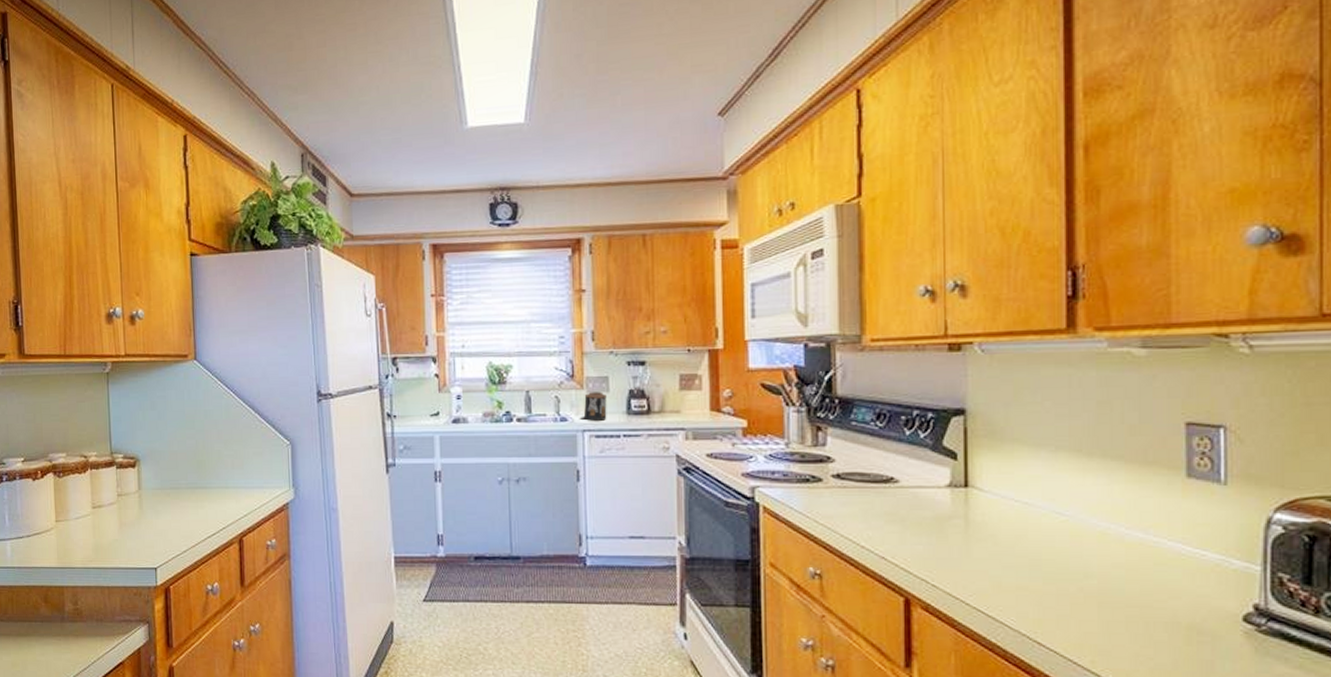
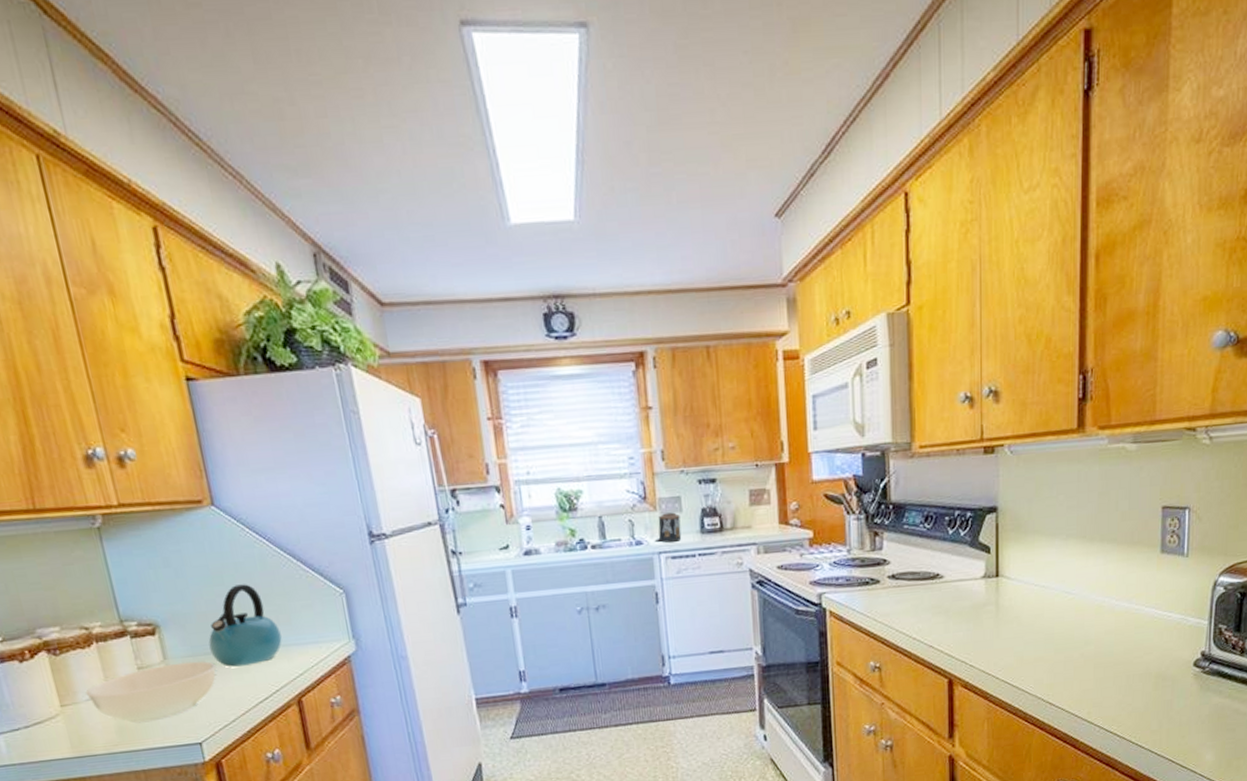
bowl: none [76,494,178,544] -> present [85,661,217,724]
kettle: none [175,429,234,502] -> present [208,584,282,668]

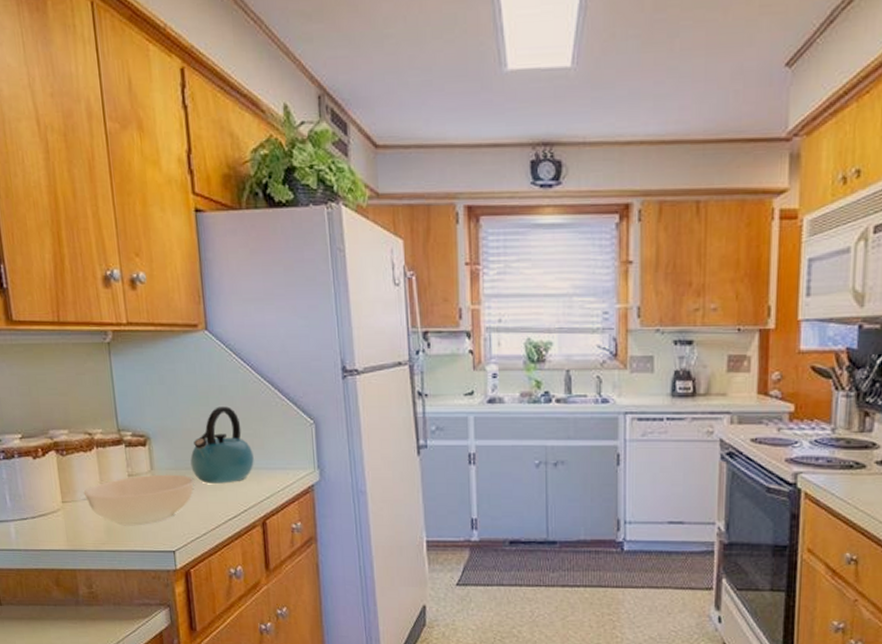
canister: present [654,512,682,543] -> none [621,372,651,403]

